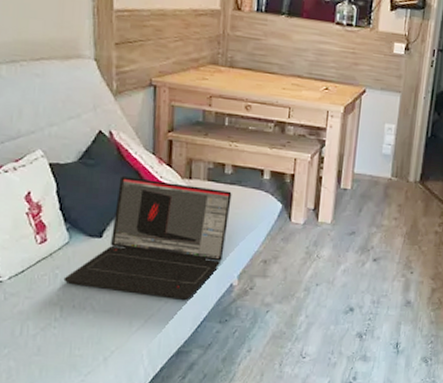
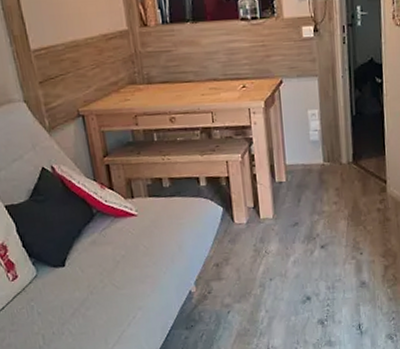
laptop: present [63,176,232,300] -> none [39,203,178,314]

